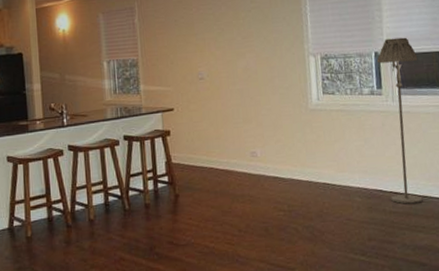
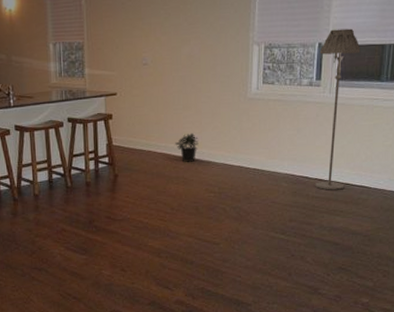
potted plant: none [238,147,263,179] -> present [175,132,199,162]

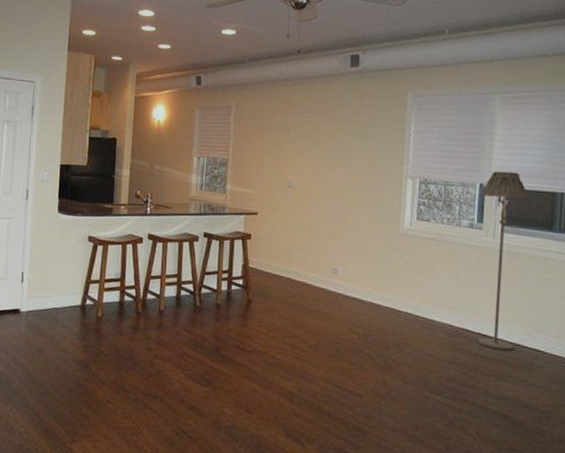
potted plant: present [175,132,199,162] -> none [317,263,343,296]

